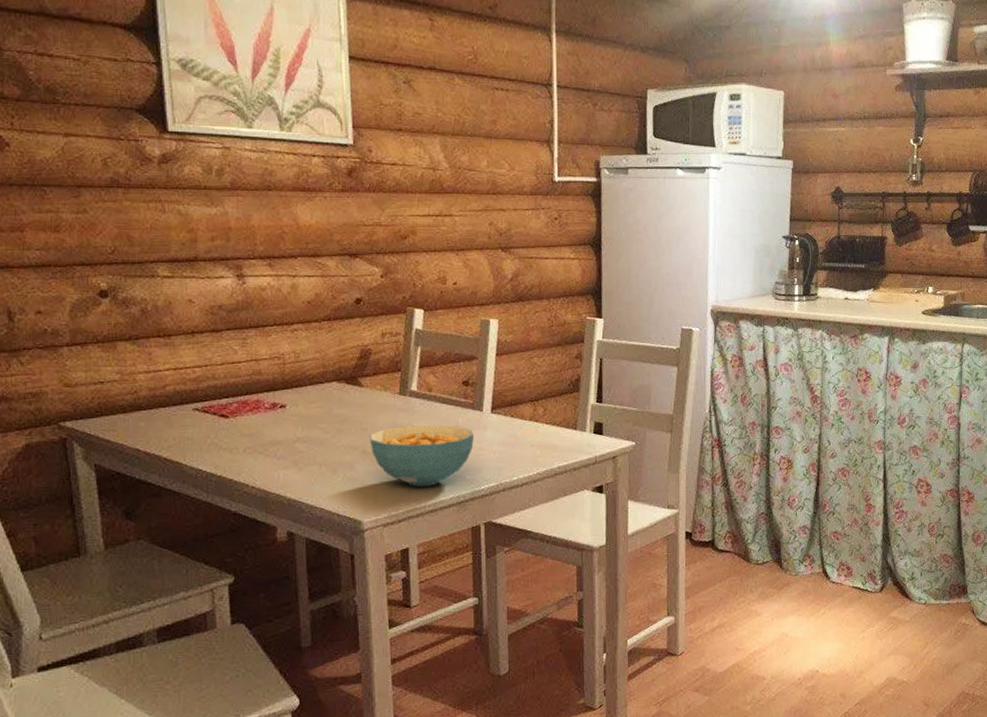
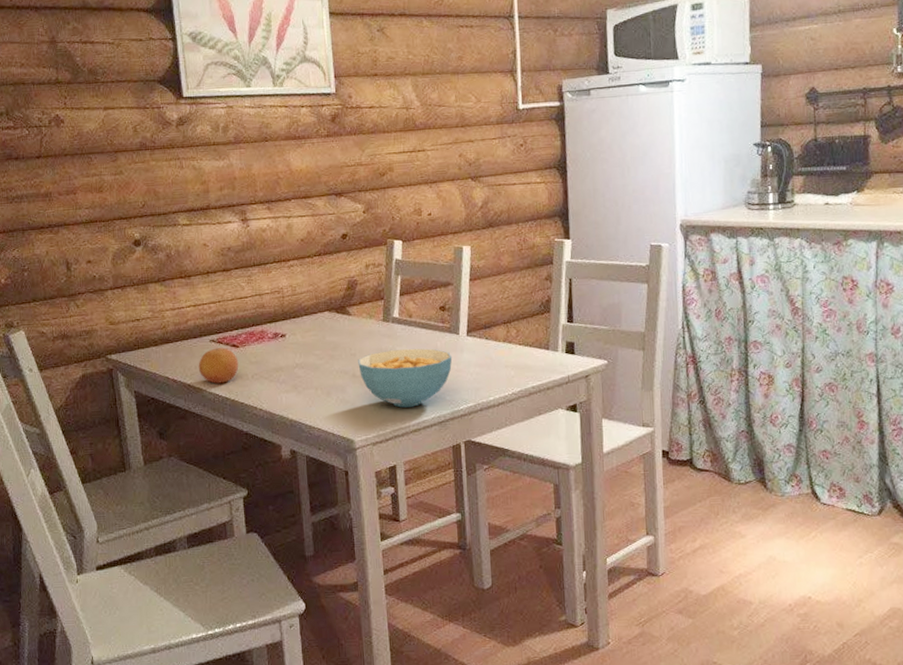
fruit: none [177,417,228,458] -> present [198,347,239,384]

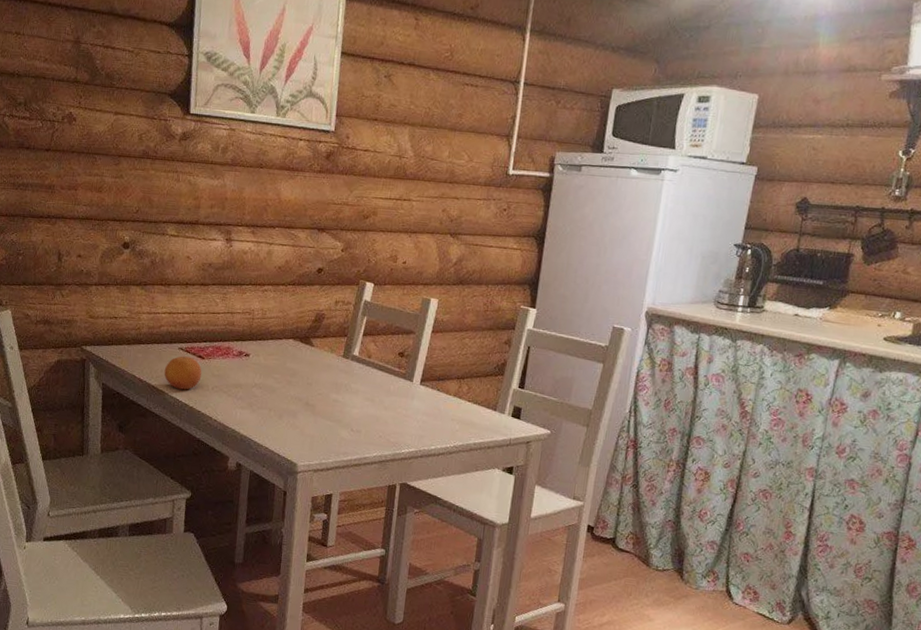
cereal bowl: present [358,348,453,408] -> none [312,385,403,443]

